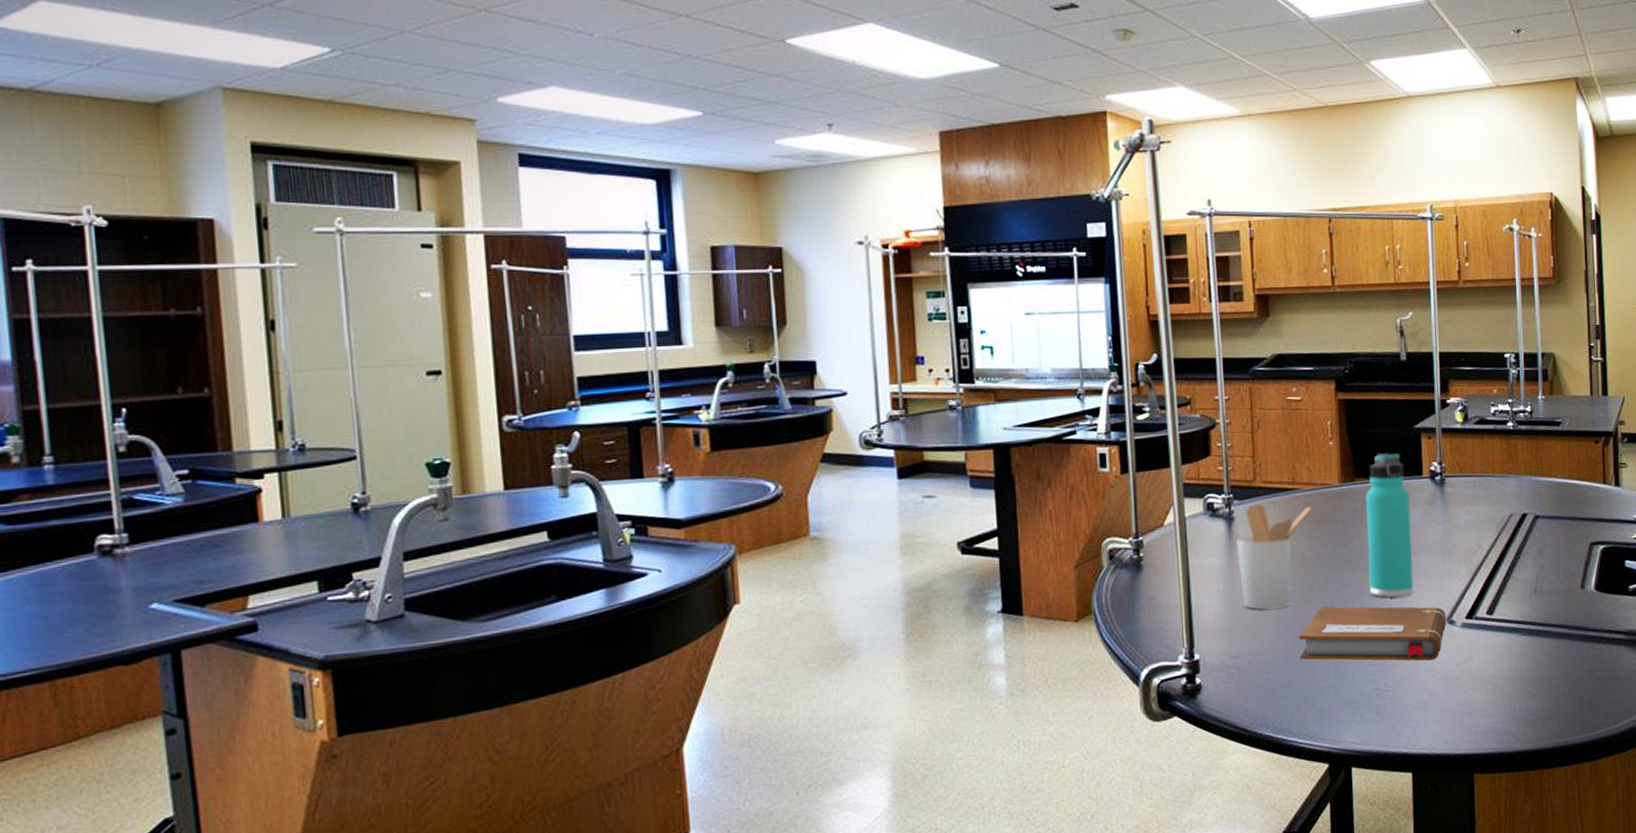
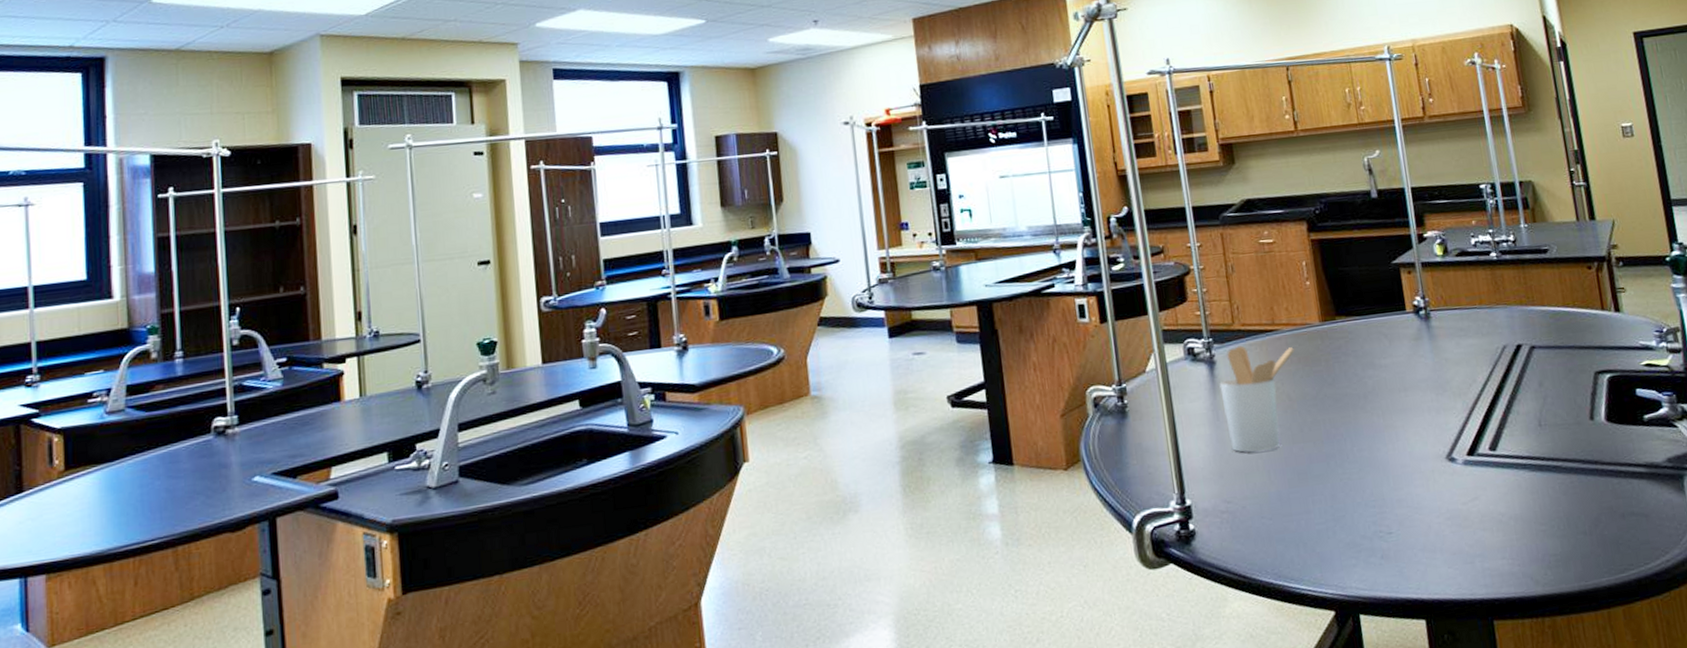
notebook: present [1298,607,1447,661] -> none [1291,444,1447,503]
thermos bottle: present [1366,452,1414,597] -> none [1348,290,1409,436]

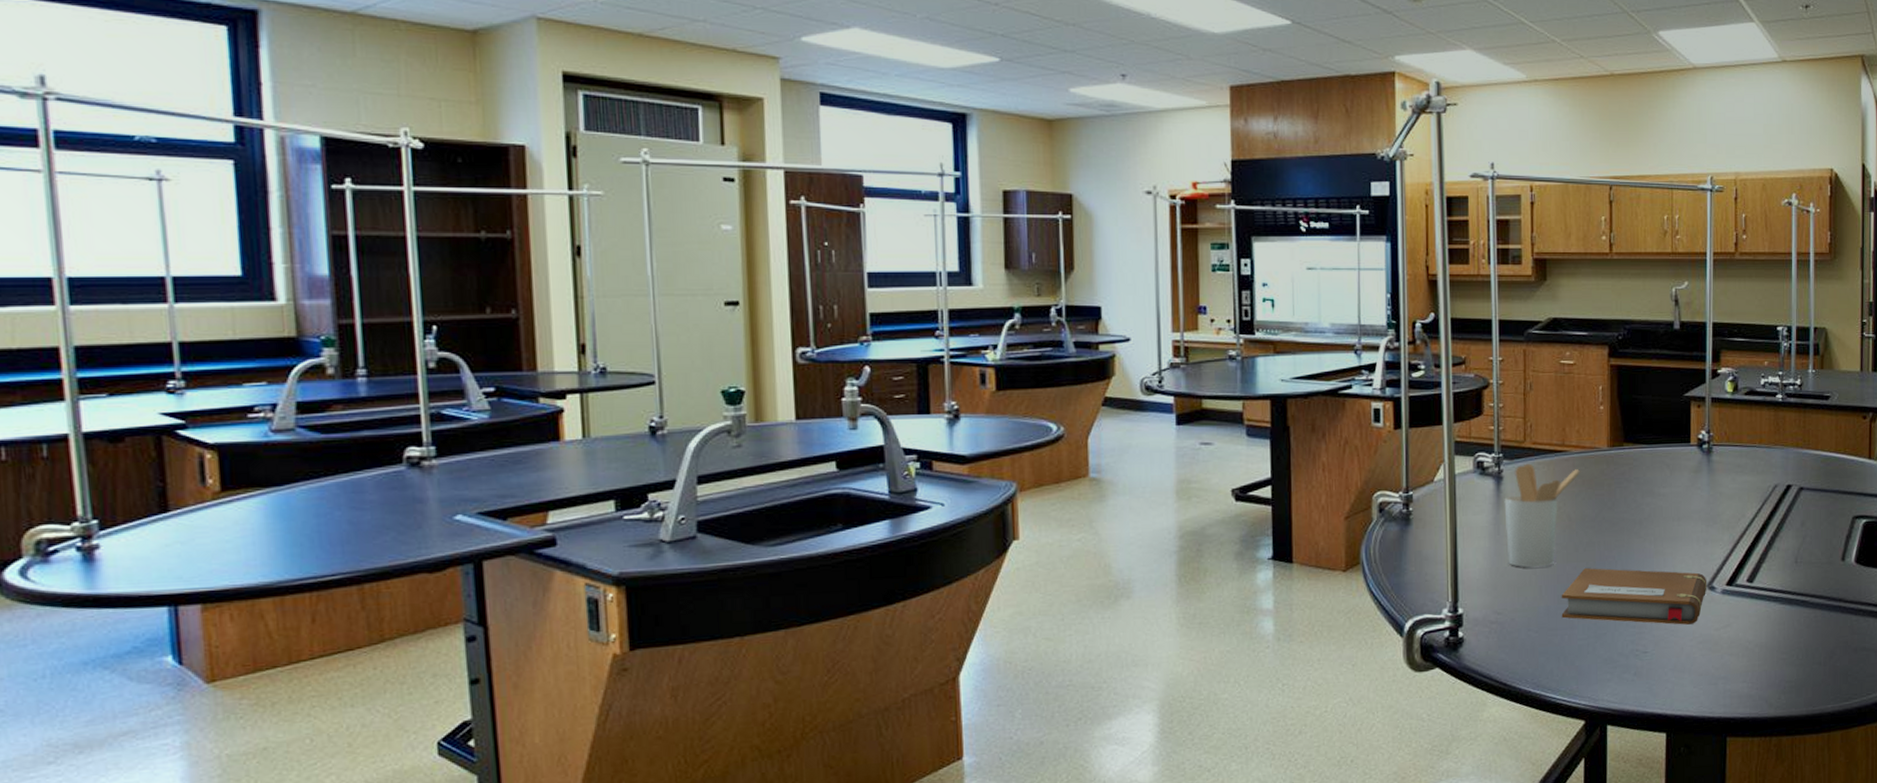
notebook: none [1291,444,1447,503] -> present [1561,568,1707,625]

